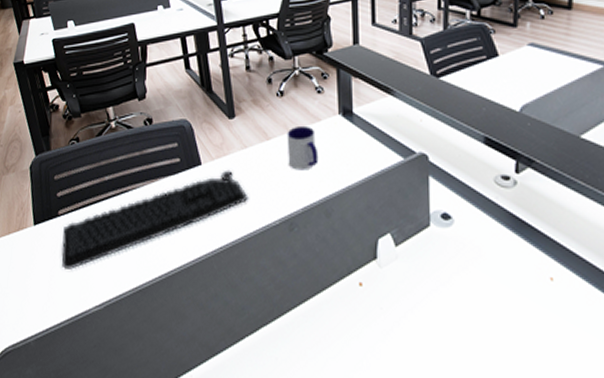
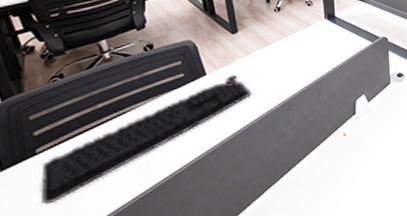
mug: present [287,125,319,171] -> none [284,30,310,65]

